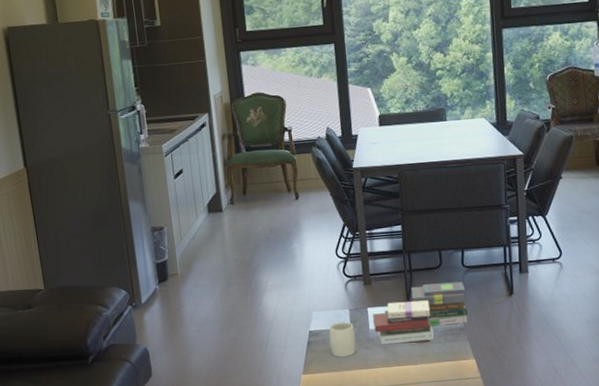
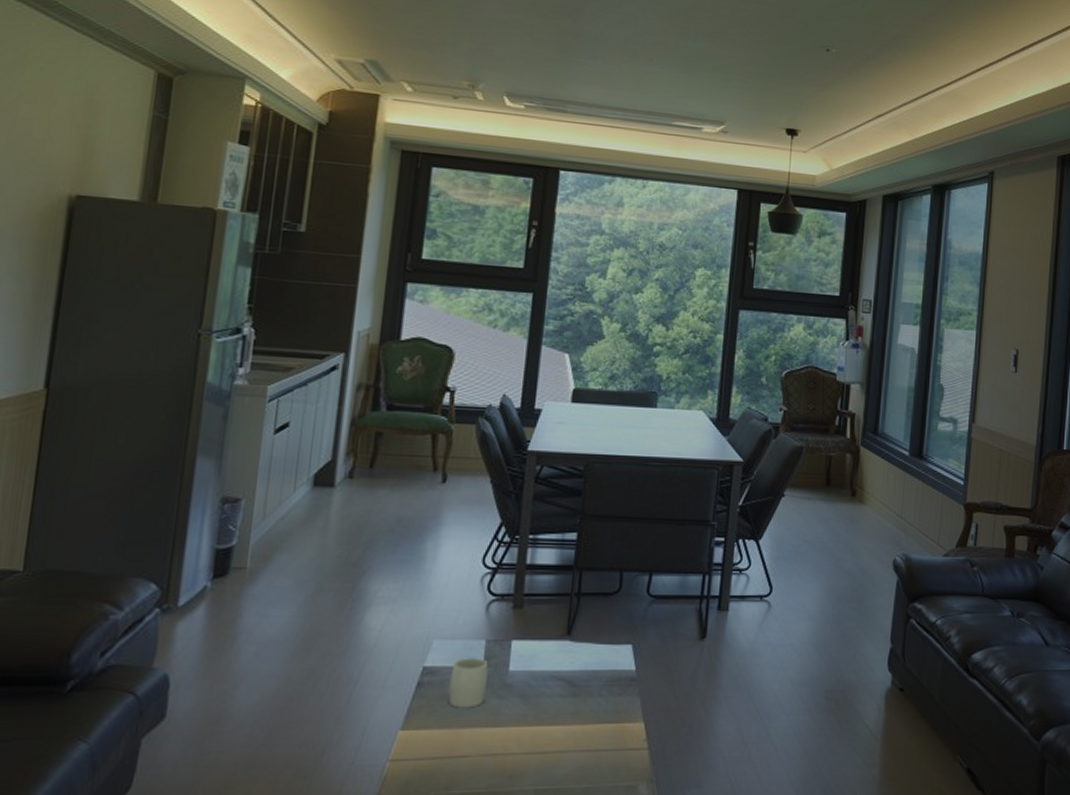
books: present [372,300,434,345] -> none [515,635,596,695]
books: present [411,281,468,327] -> none [574,615,647,673]

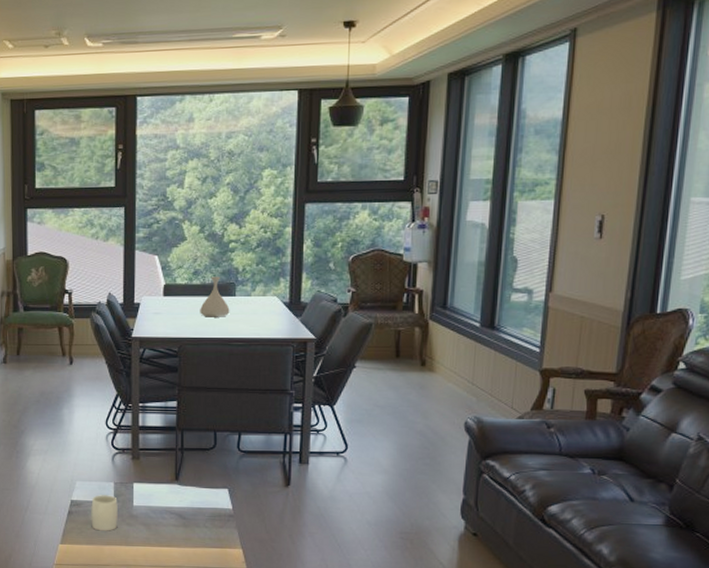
vase: none [614,383,649,432] -> present [200,276,230,317]

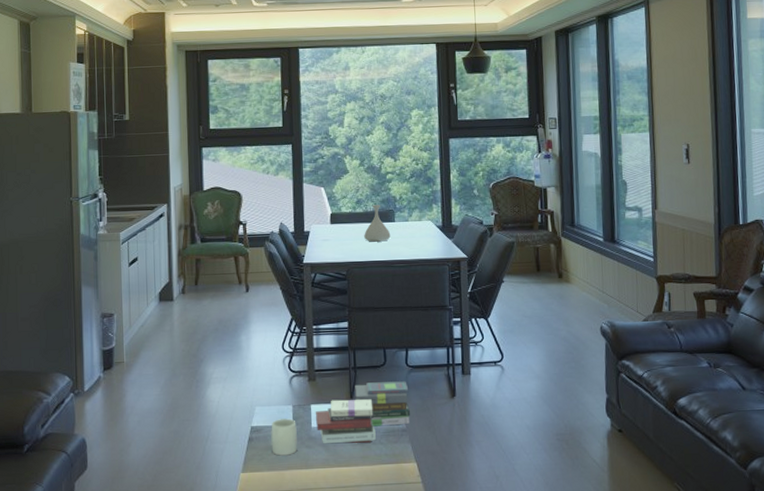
books: none [137,480,200,526] -> present [315,399,376,444]
books: none [181,465,239,510] -> present [355,381,410,427]

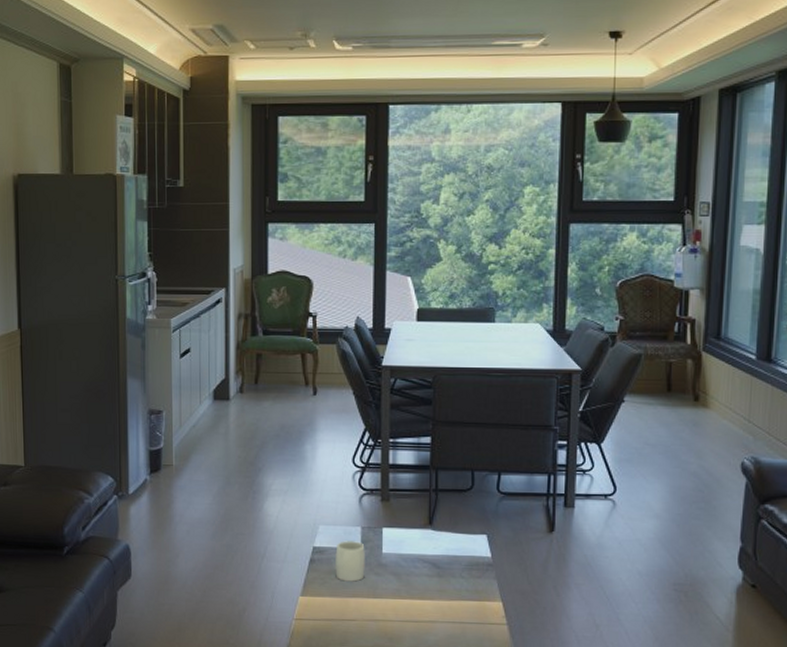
books: present [315,399,376,444] -> none [387,524,456,576]
books: present [355,381,410,427] -> none [435,508,499,559]
vase: present [364,204,391,242] -> none [456,300,489,345]

